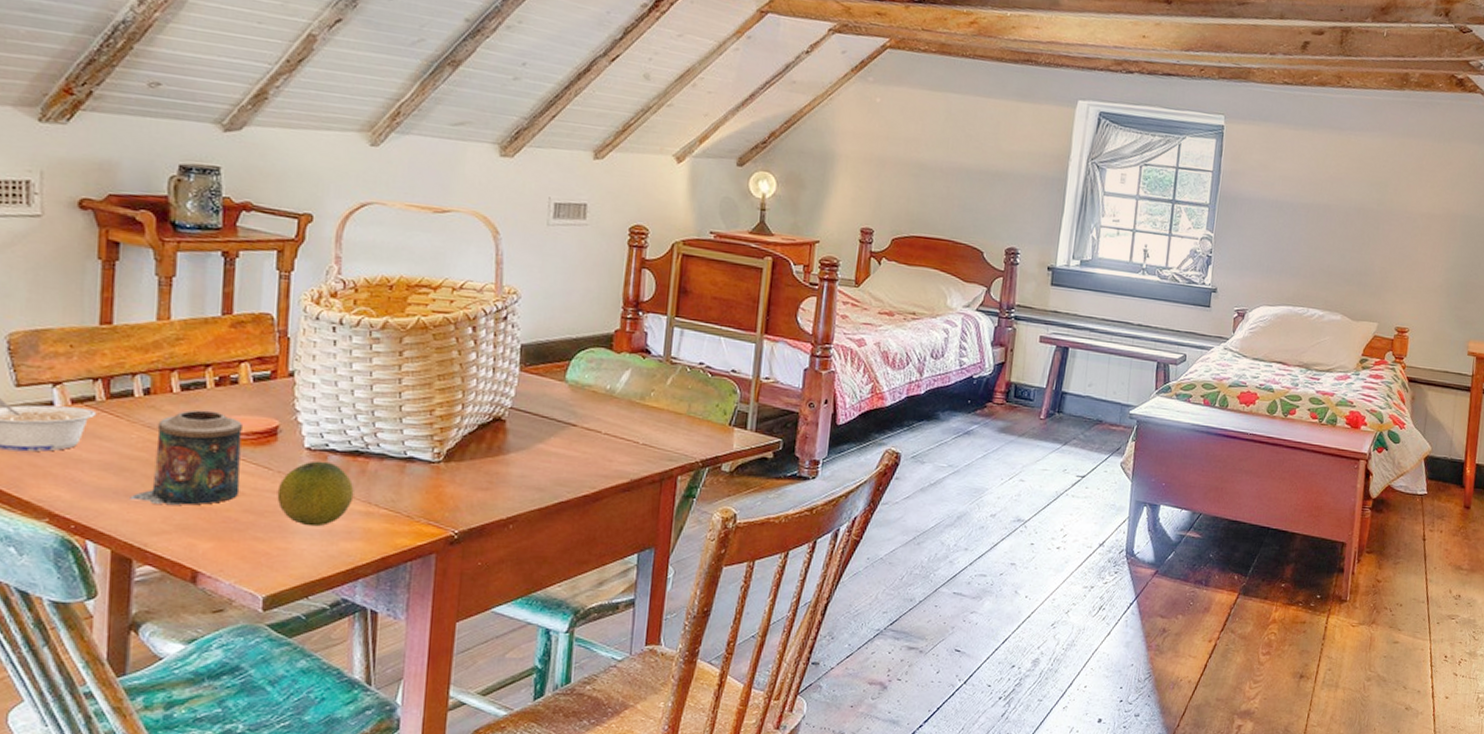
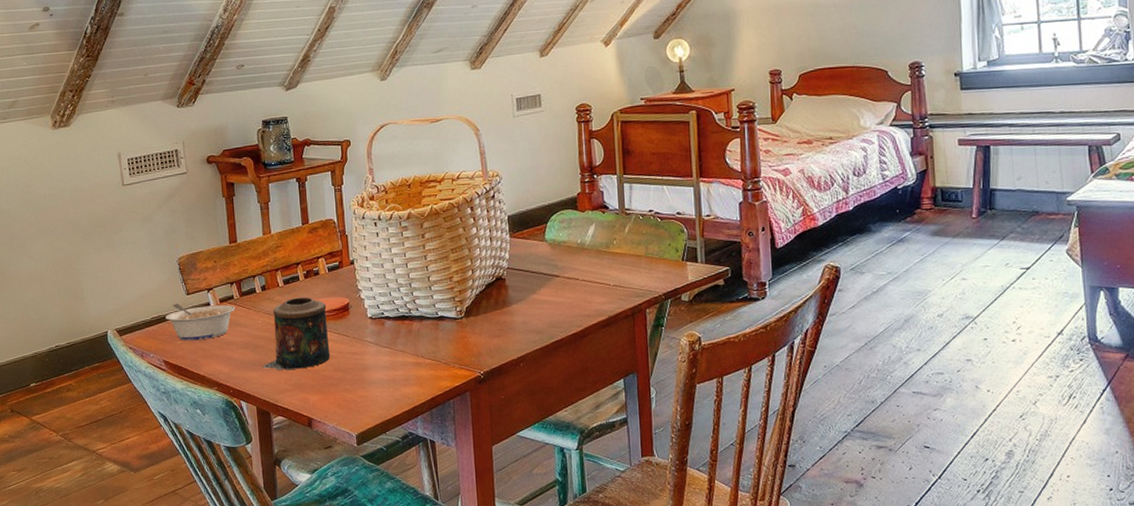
fruit: present [277,460,354,527] -> none [354,326,406,378]

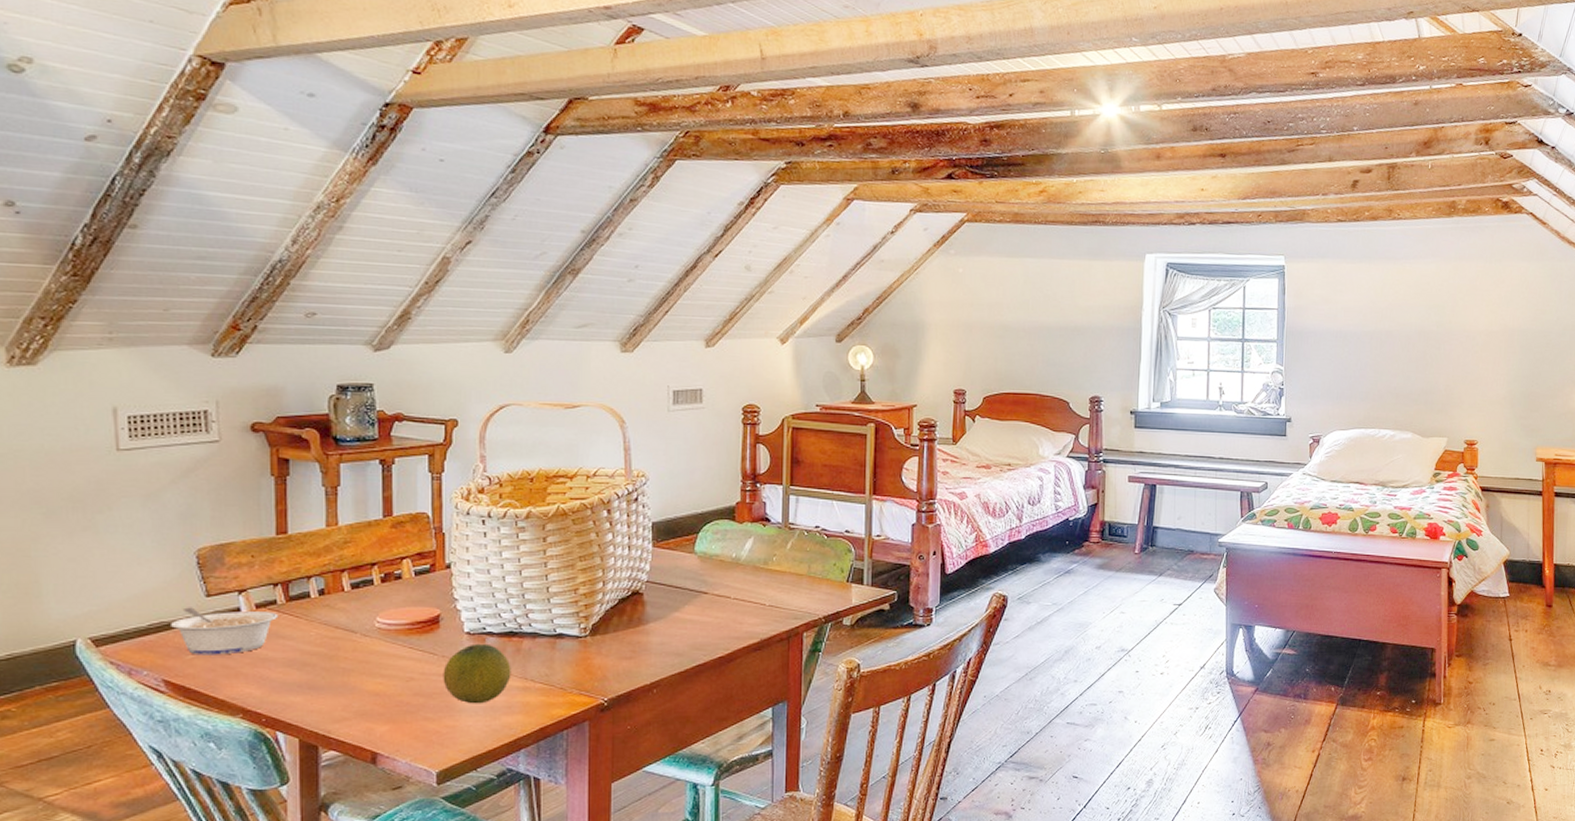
candle: present [263,297,331,370] -> none [312,605,409,693]
fruit: none [354,326,406,378] -> present [443,643,511,704]

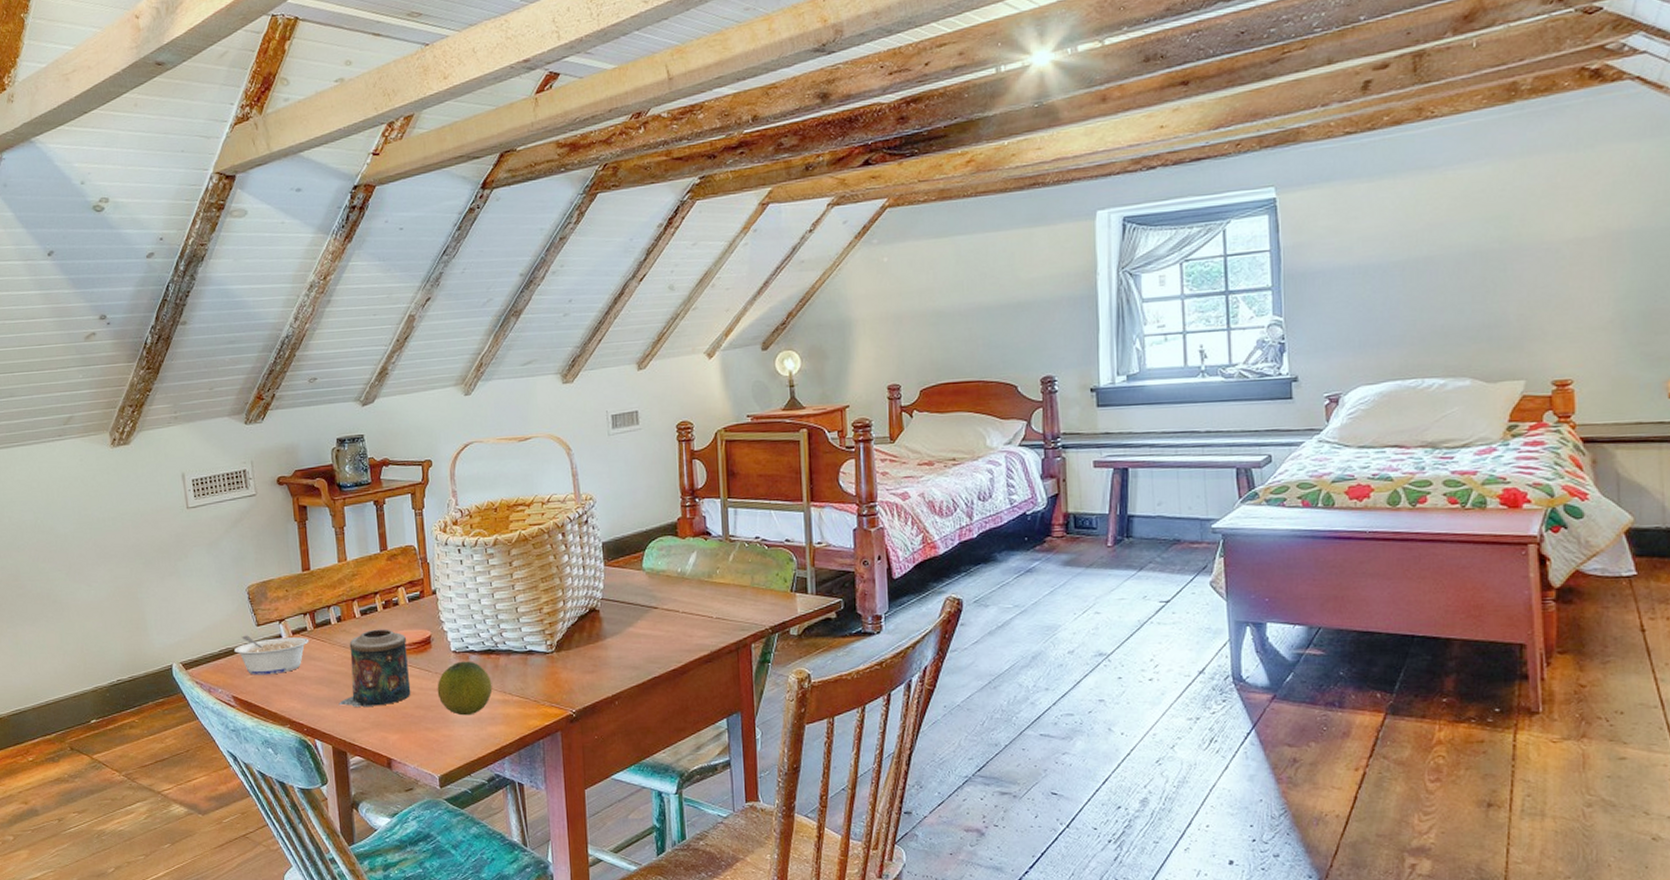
candle: none [312,605,409,693] -> present [339,629,411,707]

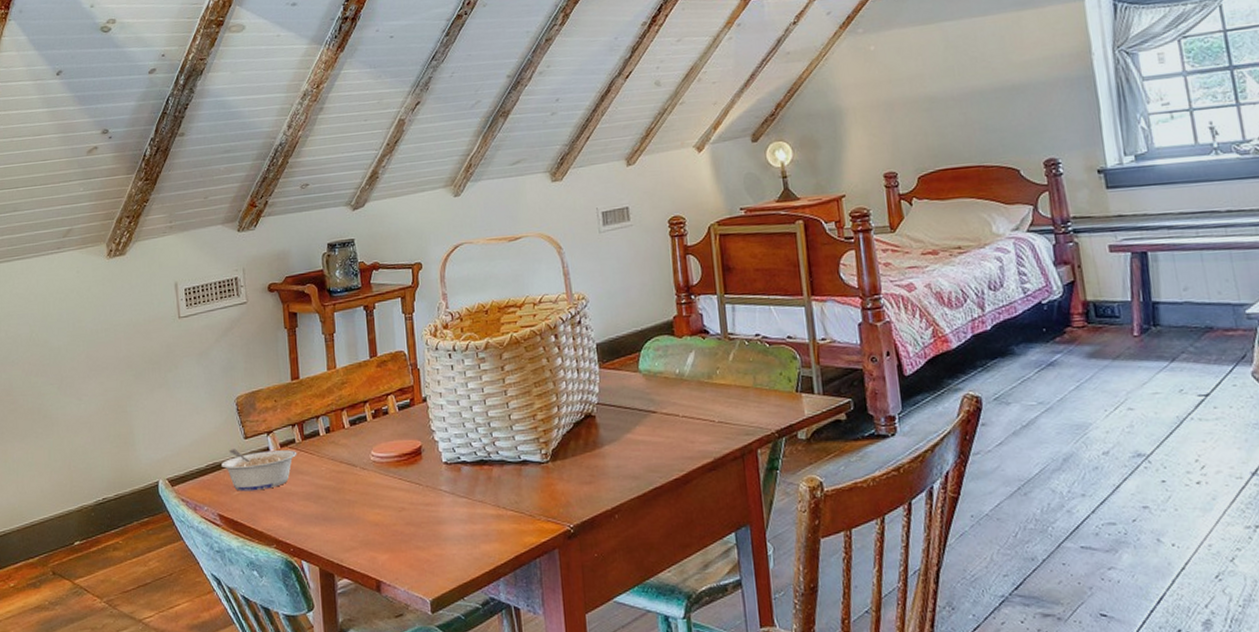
candle: present [339,629,411,707] -> none [326,439,401,524]
fruit: present [437,661,493,716] -> none [428,472,486,533]

